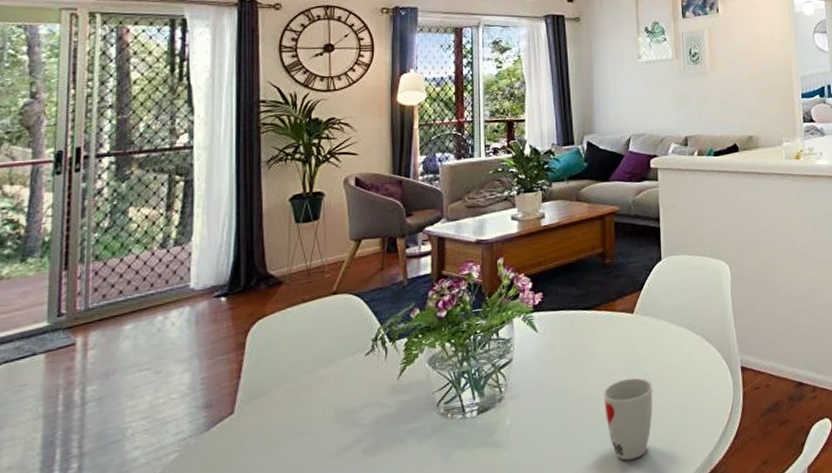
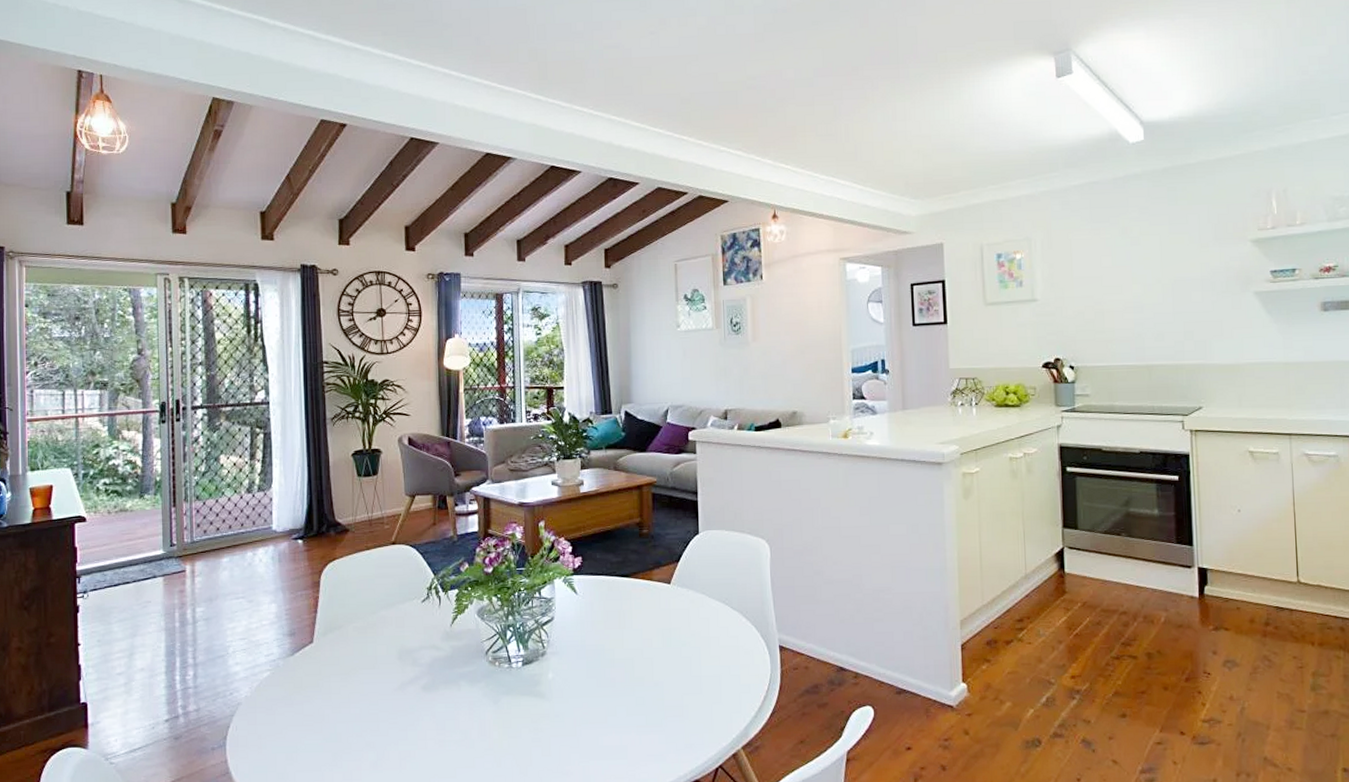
cup: present [604,378,653,461] -> none [641,646,689,724]

